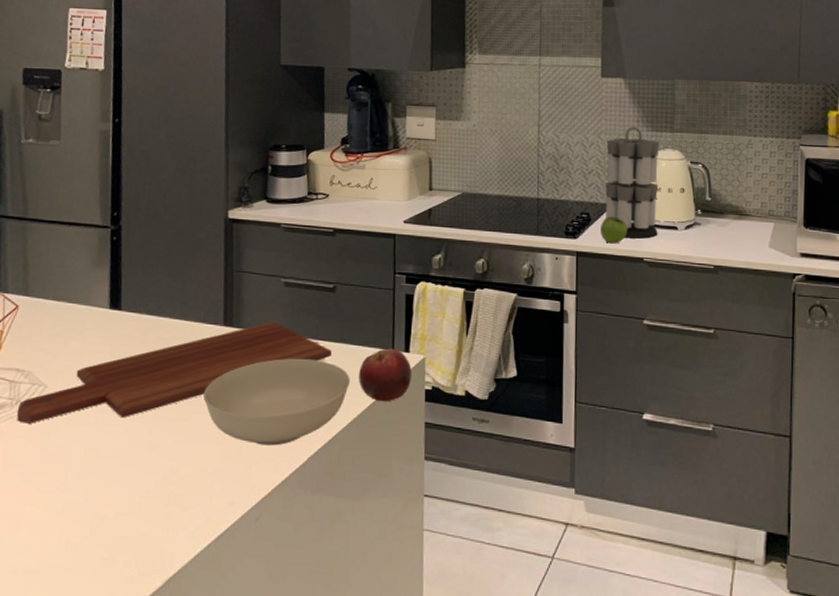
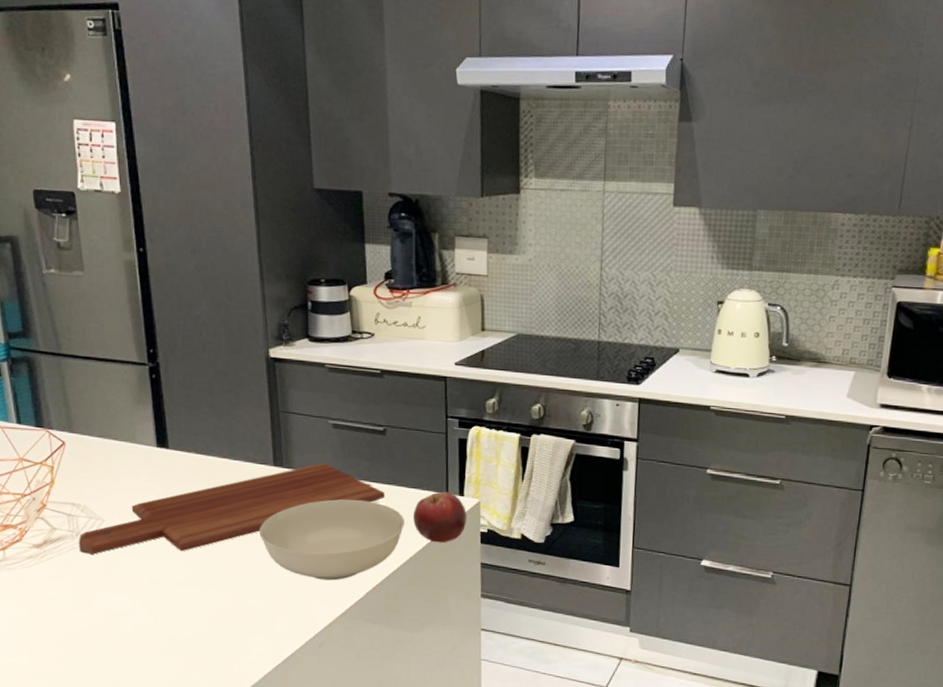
fruit: present [601,216,628,244] -> none [665,361,695,391]
spice rack: present [605,127,659,239] -> none [672,264,735,386]

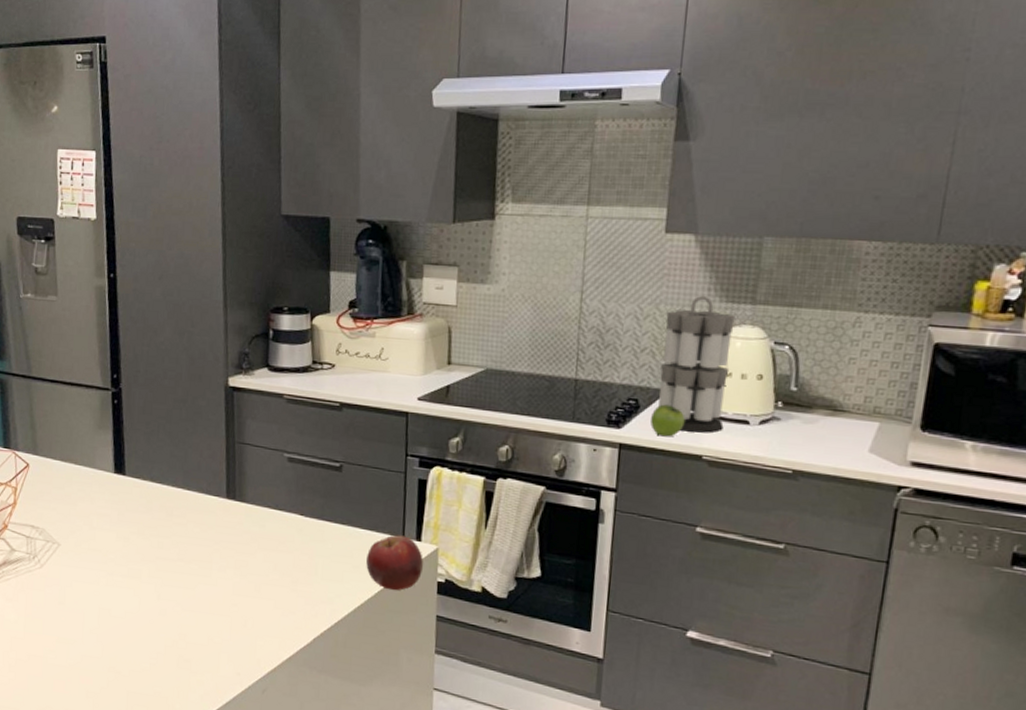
cutting board: present [78,463,385,554] -> none [34,497,338,581]
bowl: present [259,499,404,581] -> none [208,537,357,623]
fruit: none [665,361,695,391] -> present [650,404,685,437]
spice rack: none [672,264,735,386] -> present [659,296,735,433]

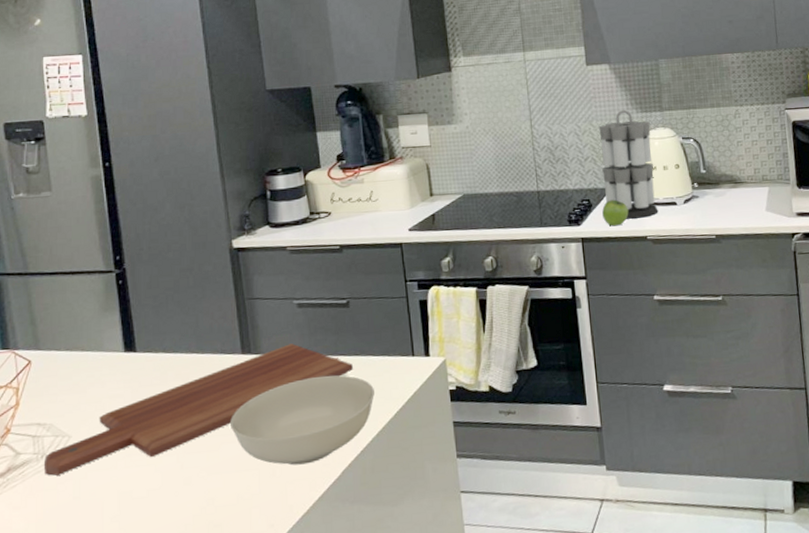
cutting board: none [34,497,338,581] -> present [43,343,353,476]
bowl: none [208,537,357,623] -> present [230,375,374,465]
fruit: present [366,535,424,591] -> none [382,354,436,408]

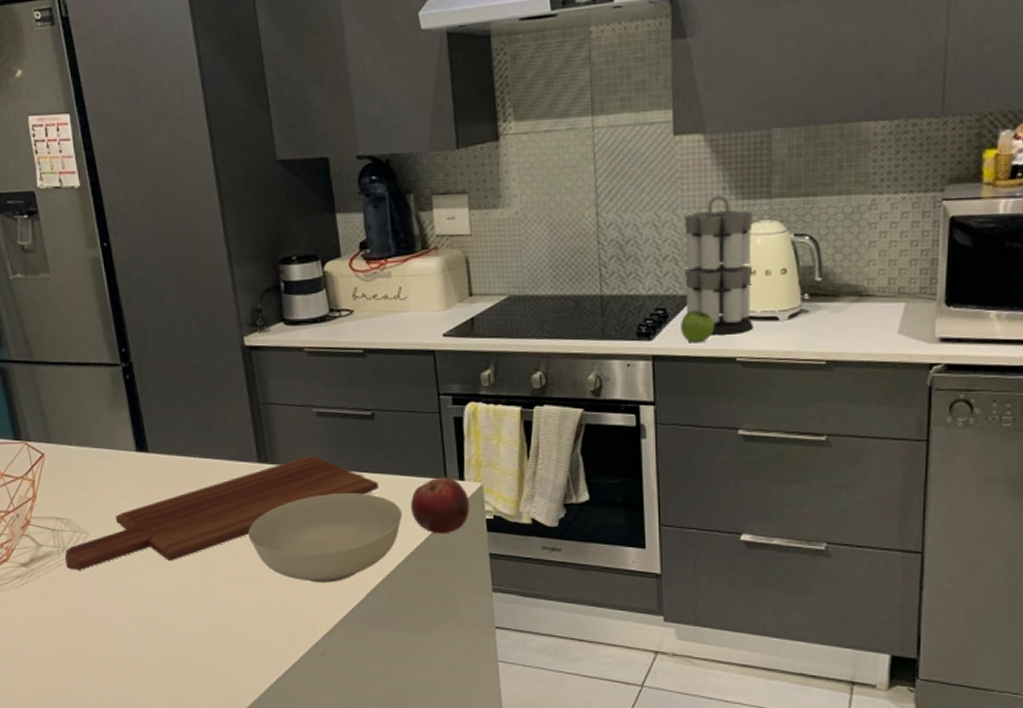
fruit: none [382,354,436,408] -> present [411,477,471,534]

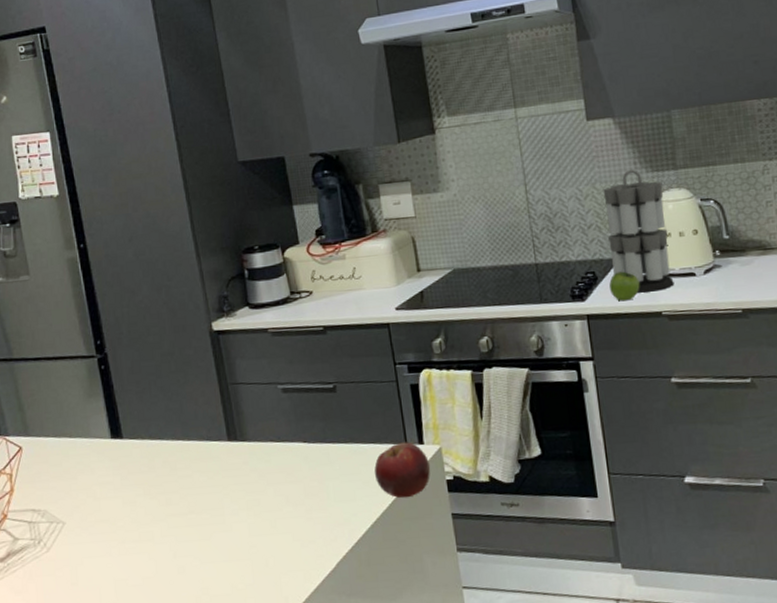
cutting board: present [64,455,378,570] -> none [41,430,343,562]
bowl: present [248,492,402,583] -> none [220,463,367,556]

